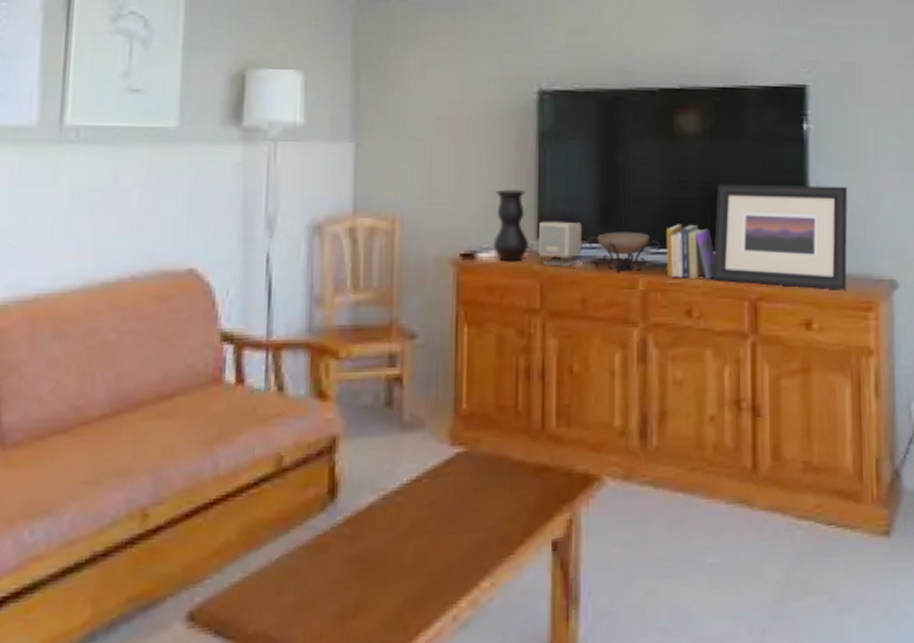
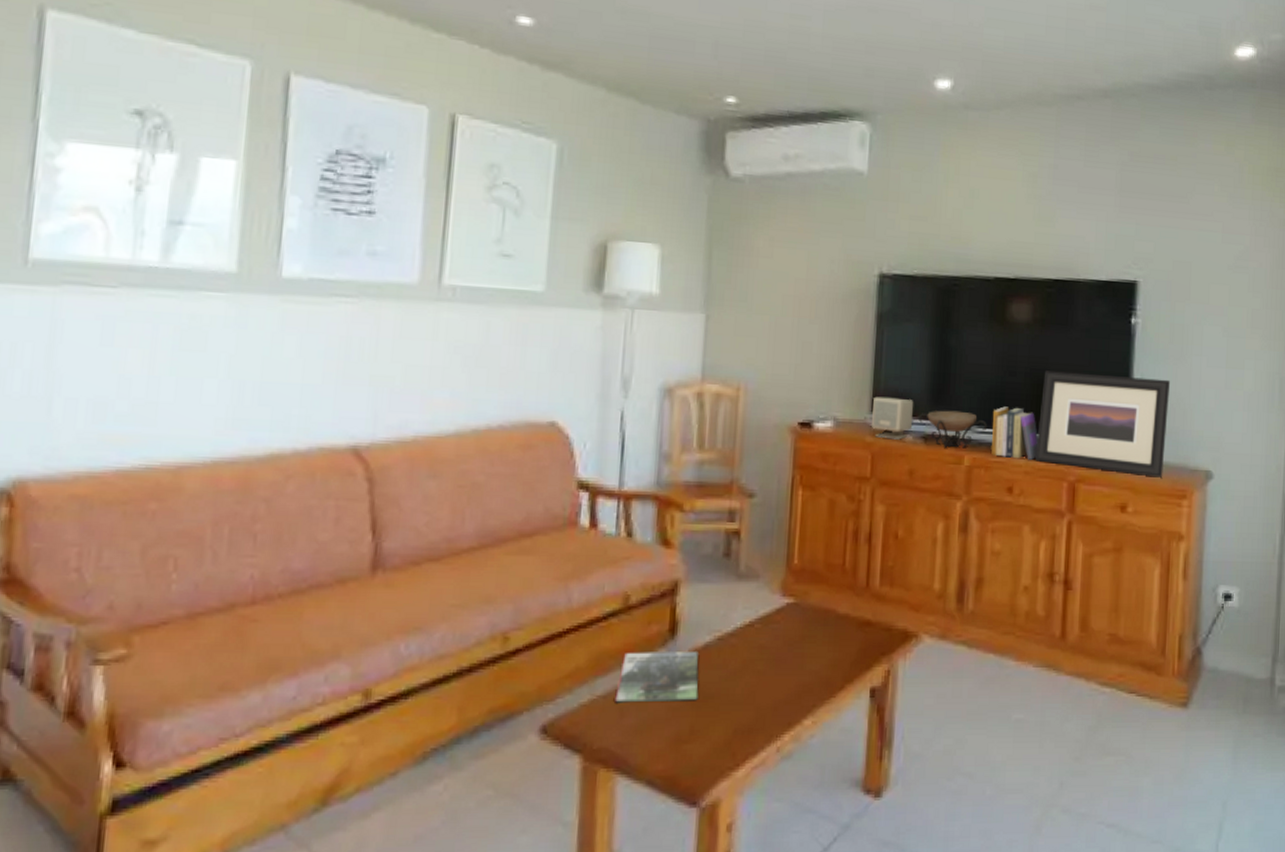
magazine: none [270,515,364,580] -> present [615,652,699,703]
vase: present [493,189,529,263] -> none [829,365,863,433]

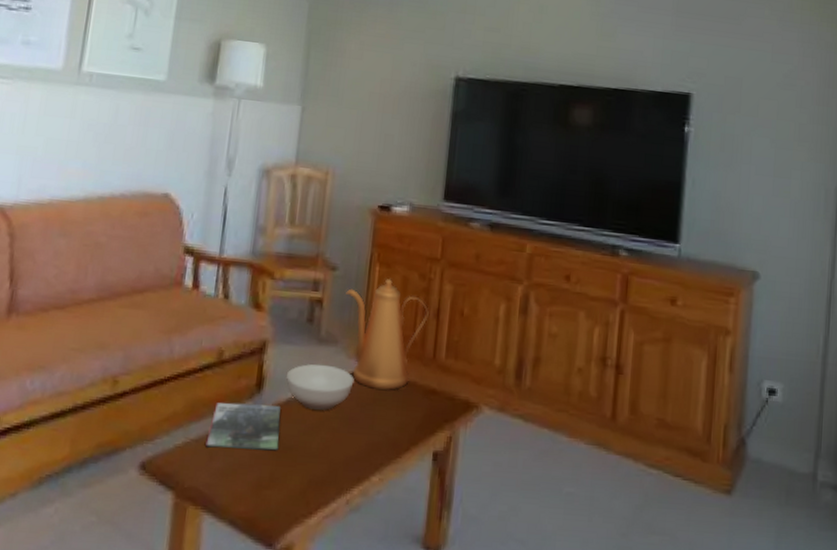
bowl: none [702,602,780,652] -> present [285,364,354,410]
coffee pot: none [766,502,860,626] -> present [346,278,429,390]
speaker: present [870,396,914,440] -> none [442,186,483,226]
decorative bowl: present [919,410,988,449] -> none [486,201,549,238]
books: present [991,406,1039,460] -> none [551,201,596,252]
picture frame: present [1035,370,1171,478] -> none [592,171,721,275]

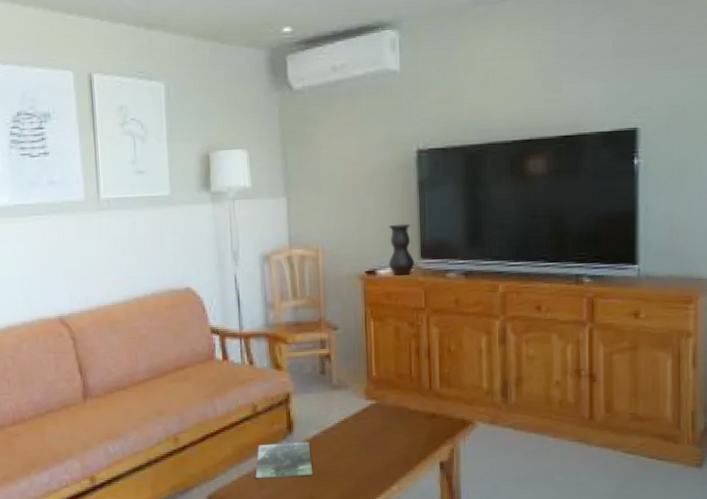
bowl: present [285,364,354,410] -> none [310,405,366,441]
coffee pot: present [346,278,429,390] -> none [348,329,421,420]
vase: none [406,156,438,218] -> present [388,224,415,276]

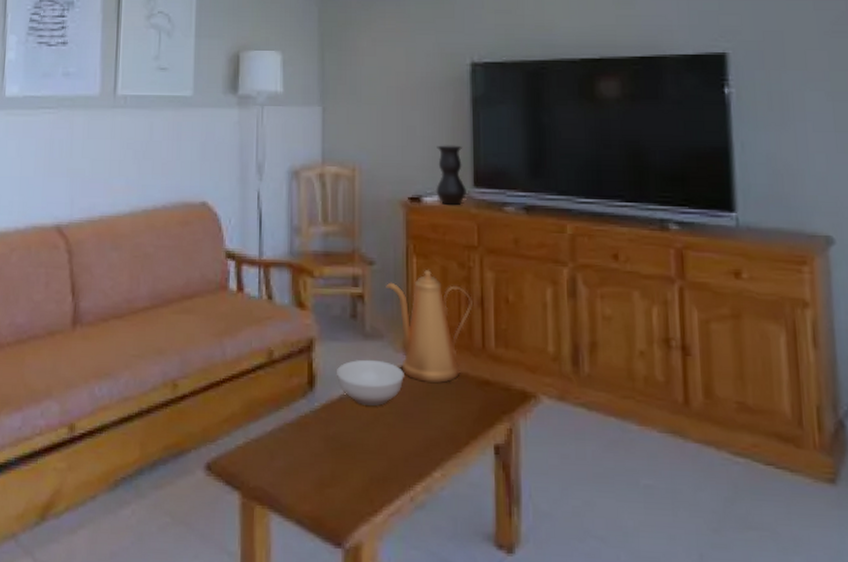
magazine: present [255,442,313,479] -> none [265,401,337,449]
bowl: none [310,405,366,441] -> present [336,359,404,406]
coffee pot: none [348,329,421,420] -> present [386,269,472,383]

